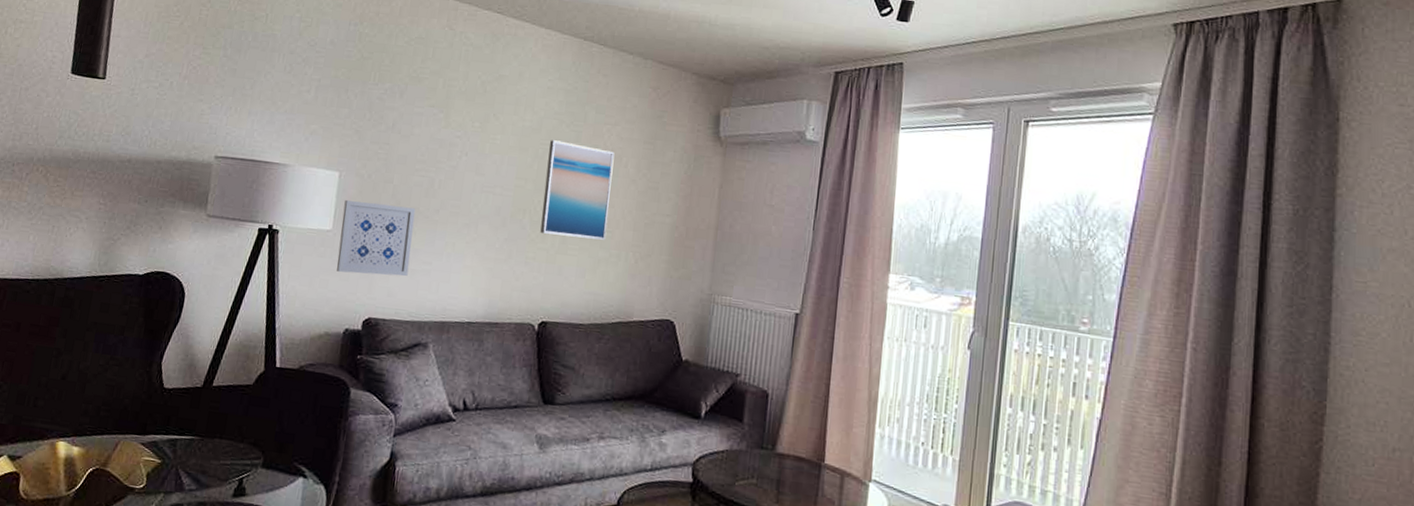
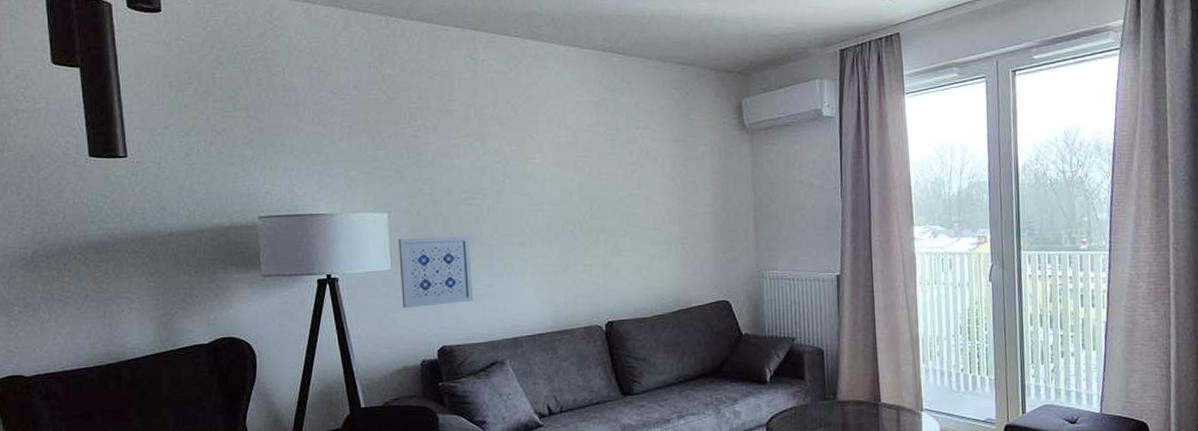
wall art: present [540,140,615,240] -> none [588,151,655,240]

